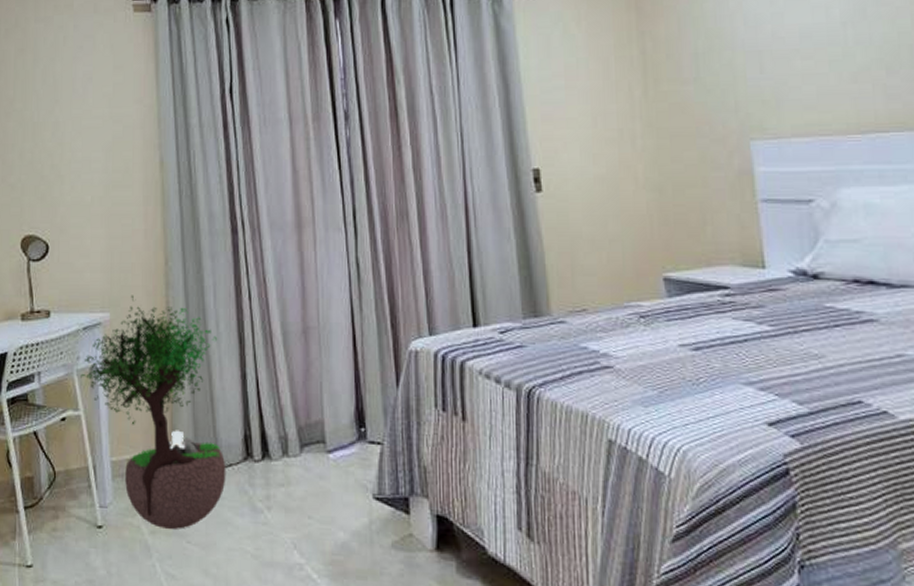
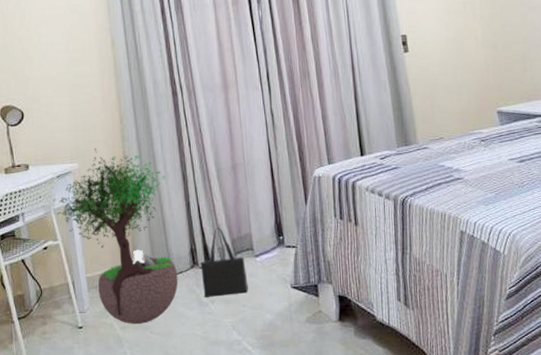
tote bag: none [254,409,316,502] -> present [199,227,248,297]

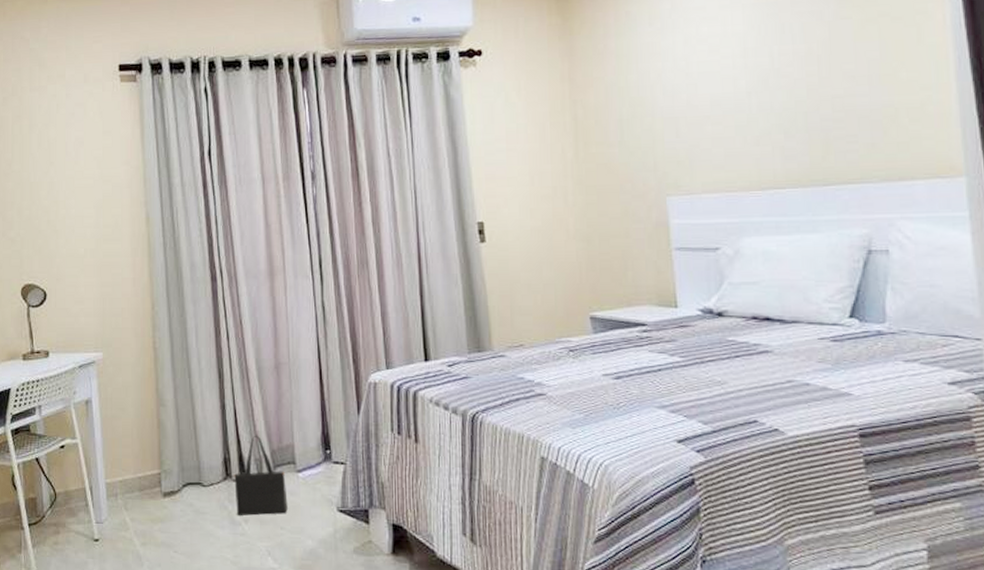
potted tree: present [57,148,178,324] -> none [77,336,208,541]

